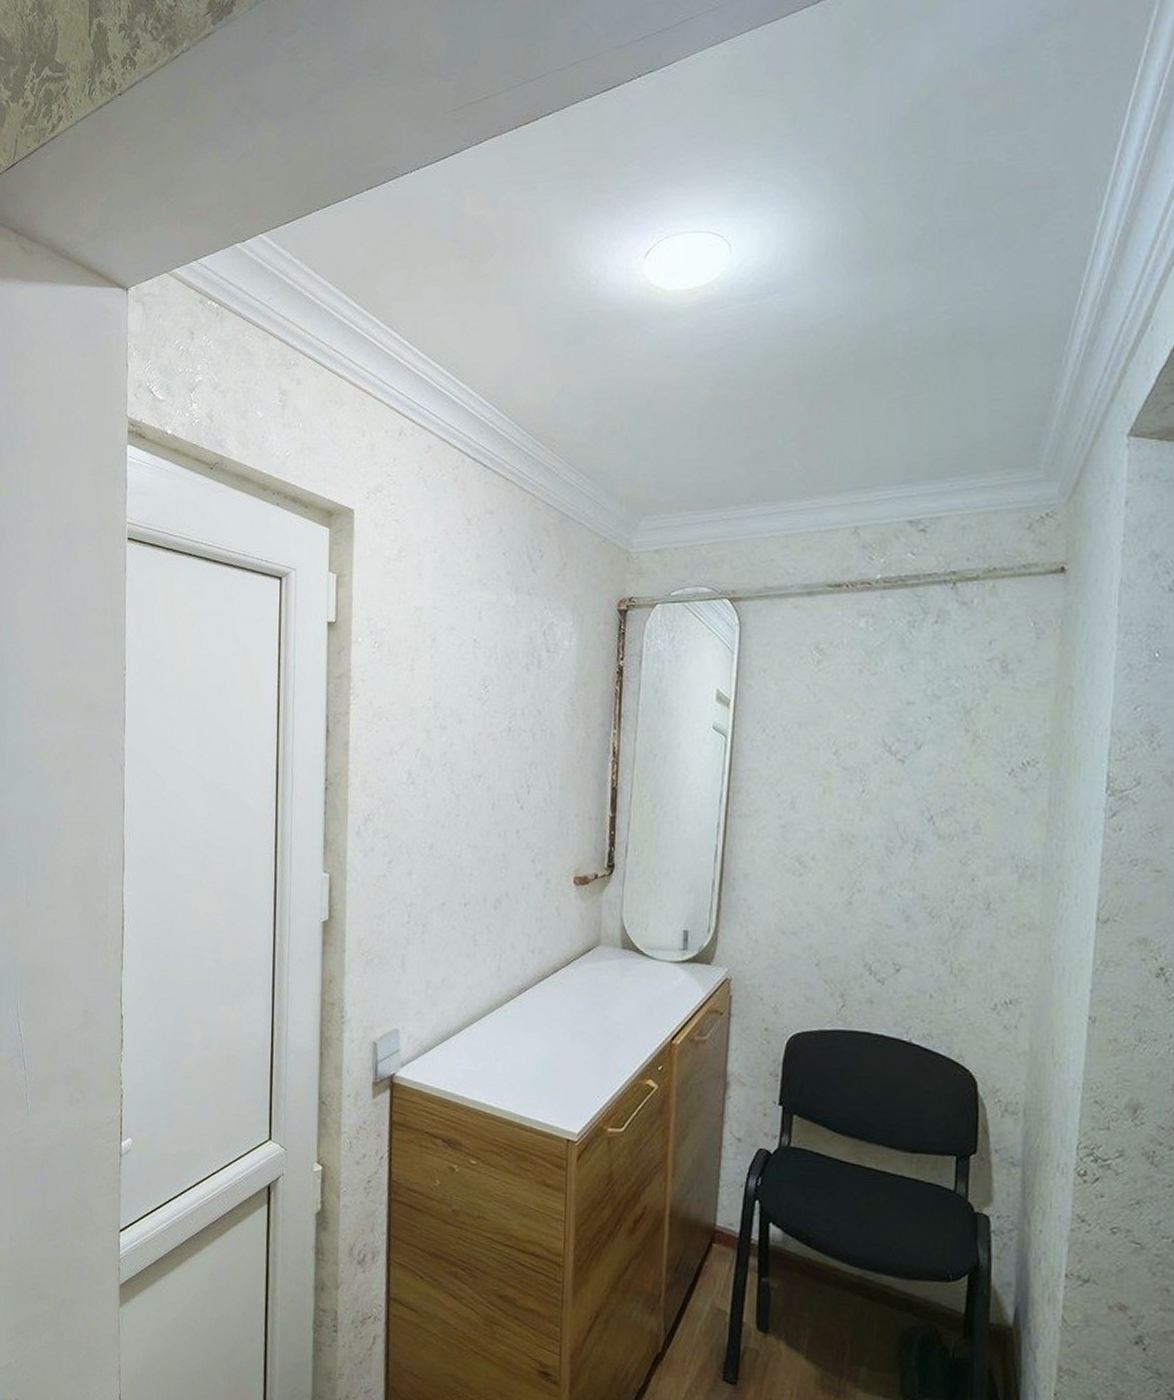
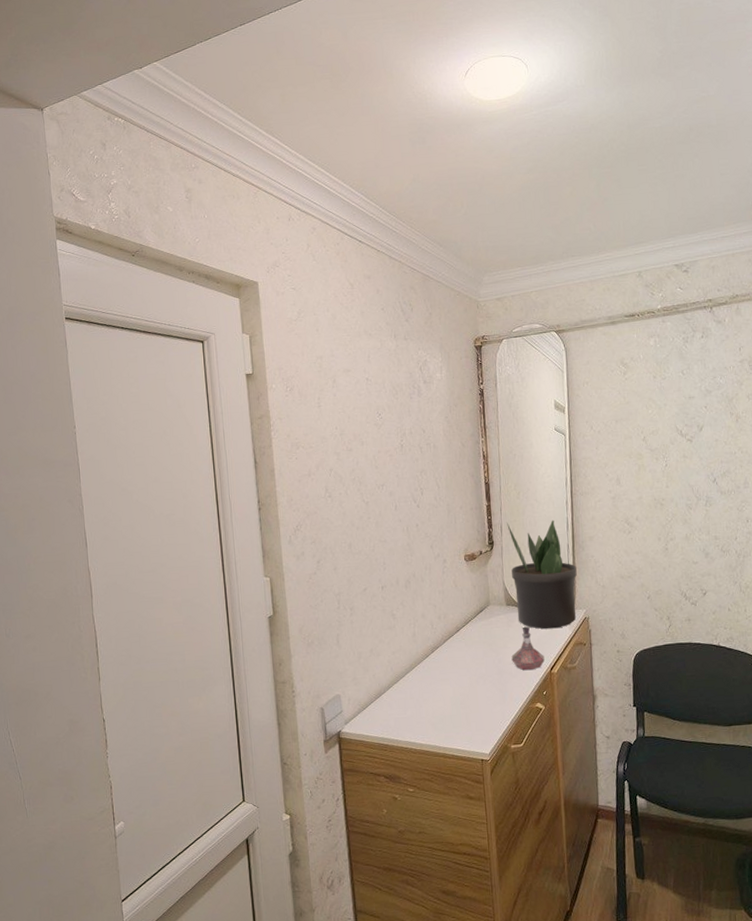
perfume bottle: none [621,978,665,1036] -> present [511,626,545,670]
planter: none [634,842,722,988] -> present [507,520,577,629]

